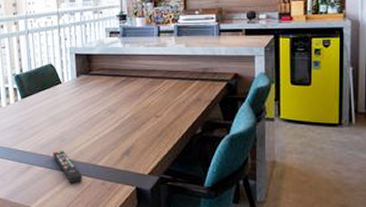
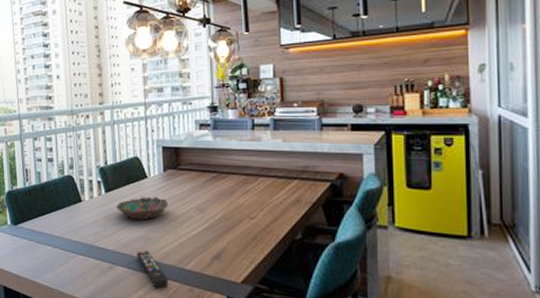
bowl: none [33,100,82,122] -> present [116,196,168,220]

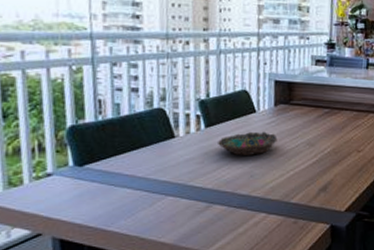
remote control: present [137,250,169,288] -> none [239,186,273,224]

